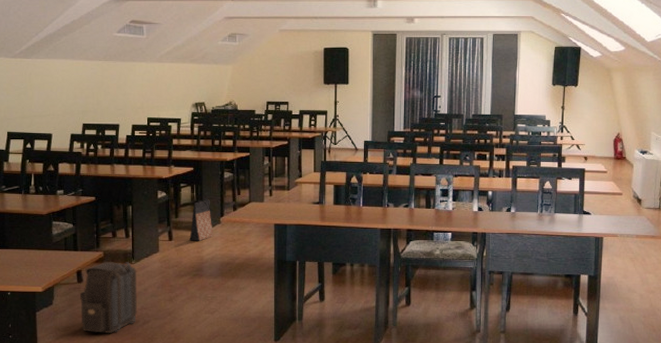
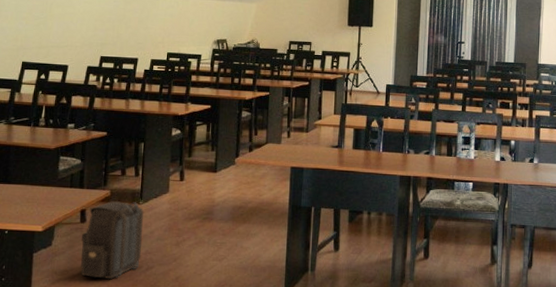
bag: present [189,197,214,241] -> none [201,137,228,182]

